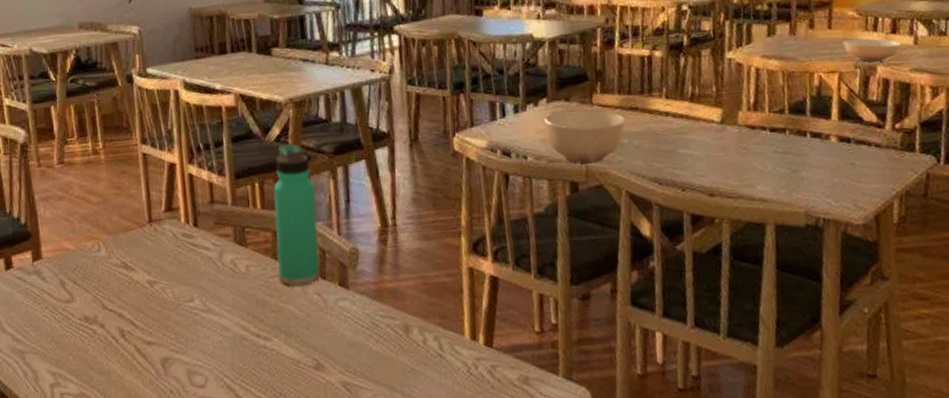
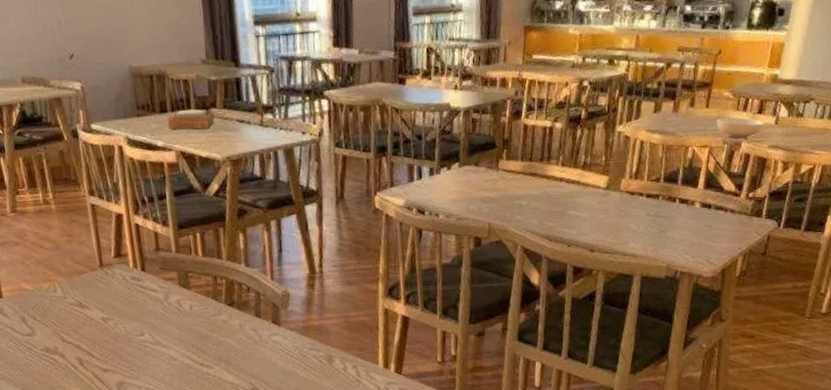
napkin holder: none [227,49,277,72] -> present [168,109,215,130]
thermos bottle: present [273,143,320,287] -> none [213,198,256,324]
bowl: present [543,108,626,164] -> none [455,173,525,222]

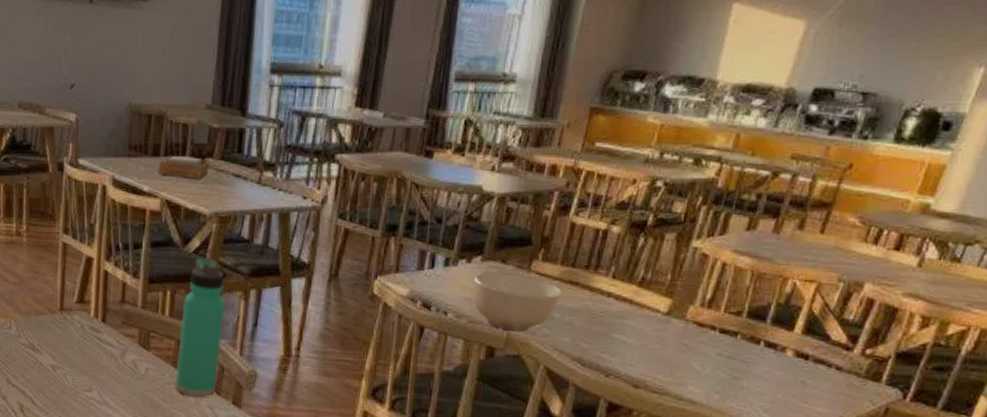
thermos bottle: none [213,198,256,324] -> present [175,256,226,397]
bowl: none [455,173,525,222] -> present [472,271,562,332]
bowl: present [716,117,765,139] -> none [832,248,903,279]

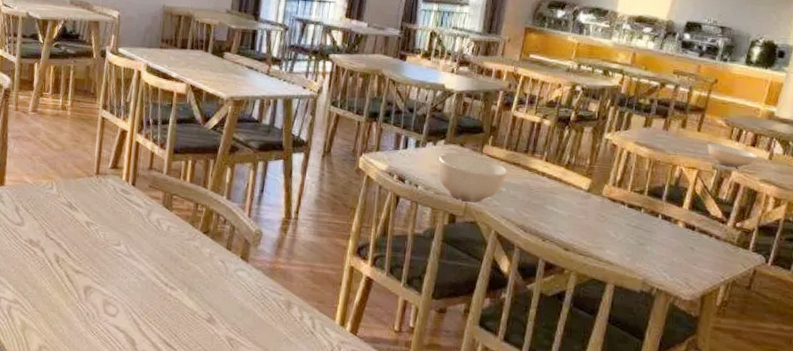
napkin holder: present [158,156,210,180] -> none [185,49,228,70]
thermos bottle: present [175,256,226,397] -> none [192,132,238,252]
bowl: none [832,248,903,279] -> present [707,143,758,168]

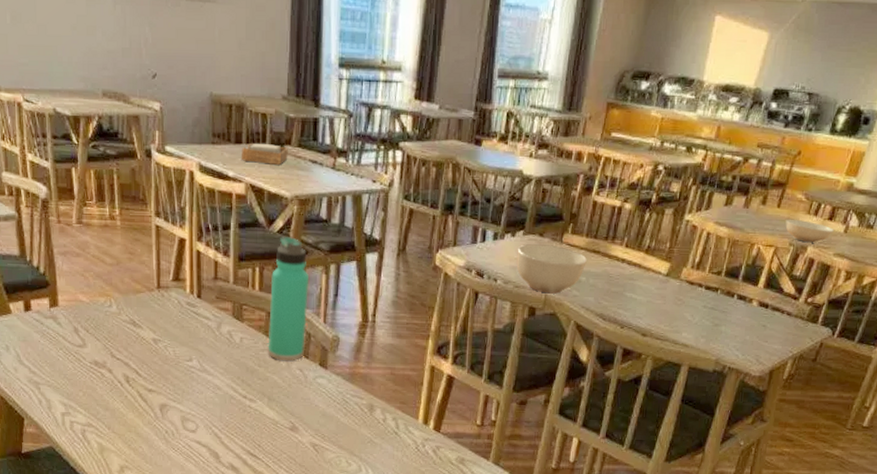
napkin holder: none [185,49,228,70] -> present [242,144,288,166]
thermos bottle: none [192,132,238,252] -> present [268,236,310,361]

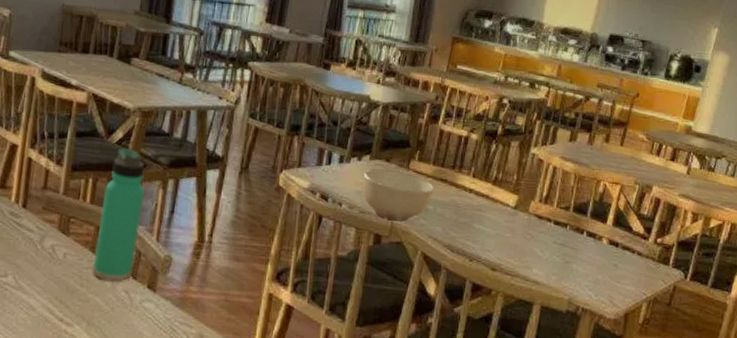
napkin holder: present [242,144,288,166] -> none [87,54,136,77]
bowl: present [785,219,834,243] -> none [629,157,677,183]

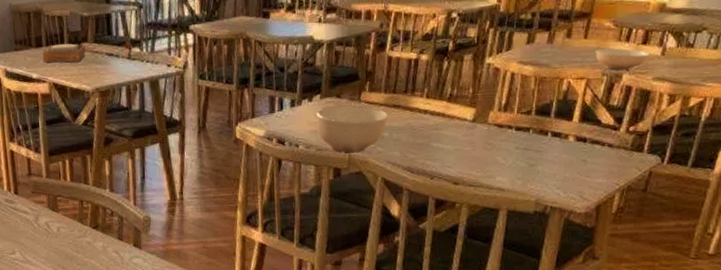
napkin holder: none [87,54,136,77] -> present [43,43,86,63]
thermos bottle: present [92,147,145,282] -> none [80,127,119,246]
bowl: none [629,157,677,183] -> present [595,48,650,71]

